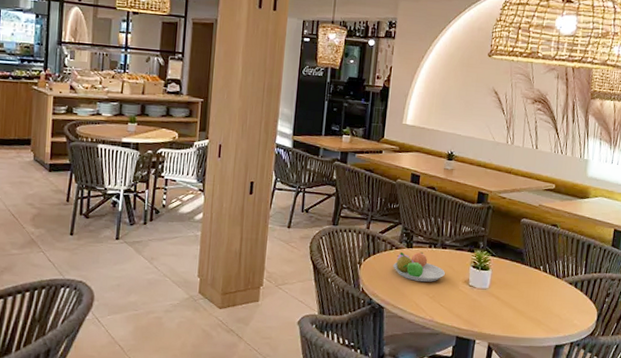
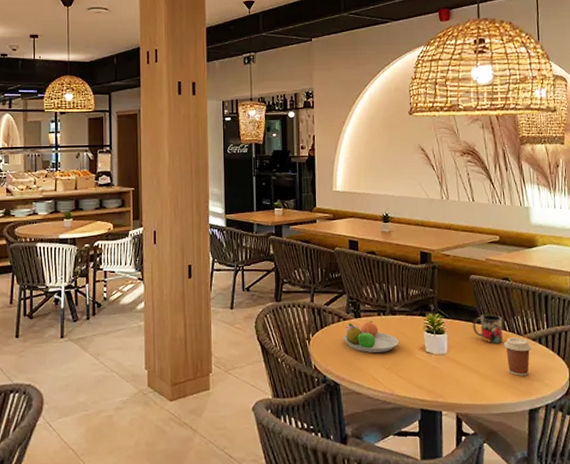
mug: none [516,256,545,284] -> present [472,315,503,344]
coffee cup: none [542,279,568,315] -> present [504,337,532,376]

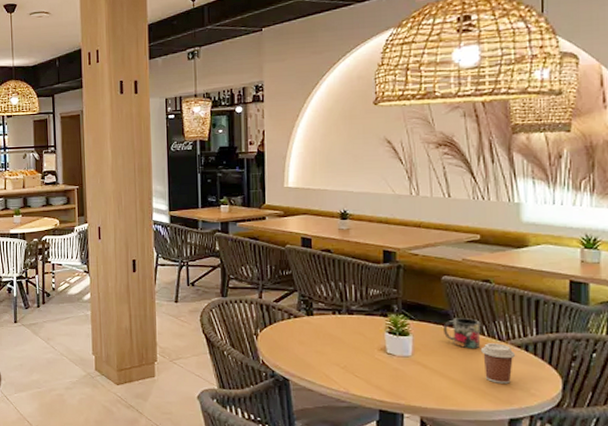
fruit bowl: present [343,320,399,353] -> none [293,319,355,352]

